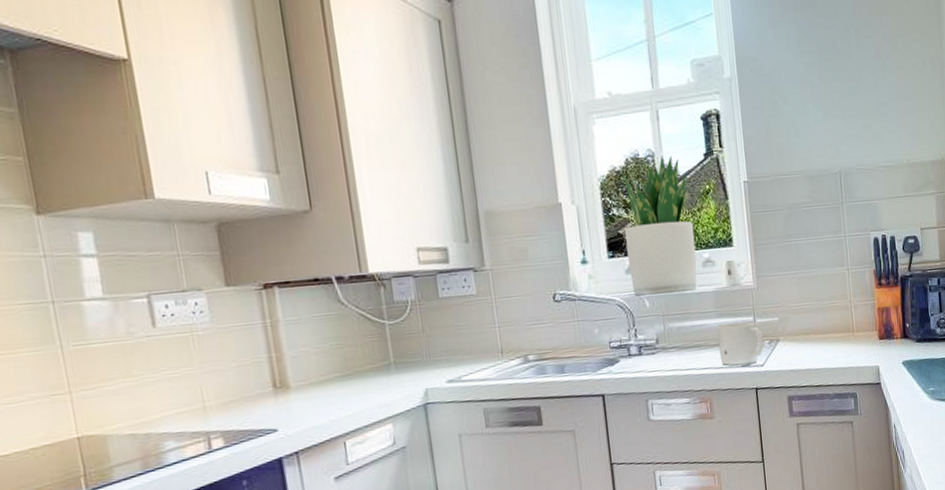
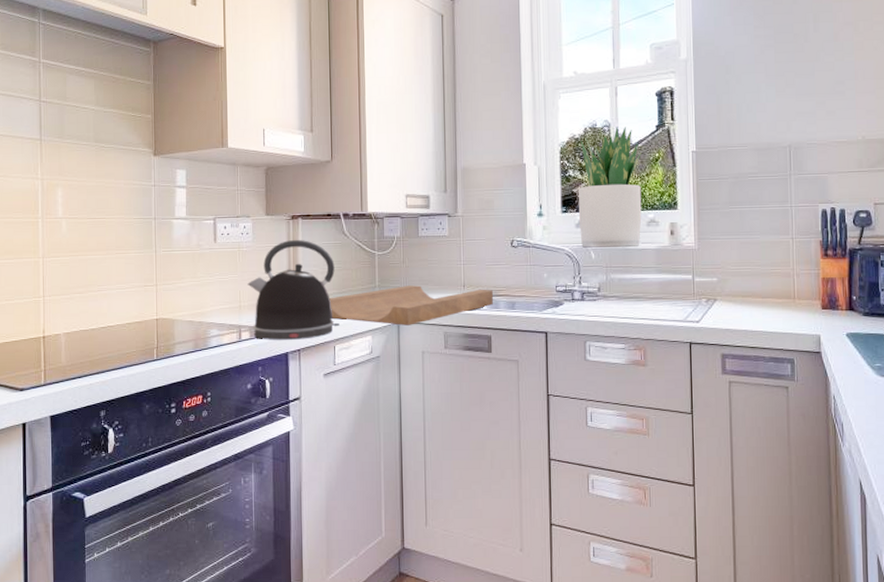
kettle: none [211,314,348,447] -> present [247,239,340,341]
cutting board: none [330,353,539,409] -> present [329,285,494,326]
mug: present [717,321,764,367] -> none [656,278,701,320]

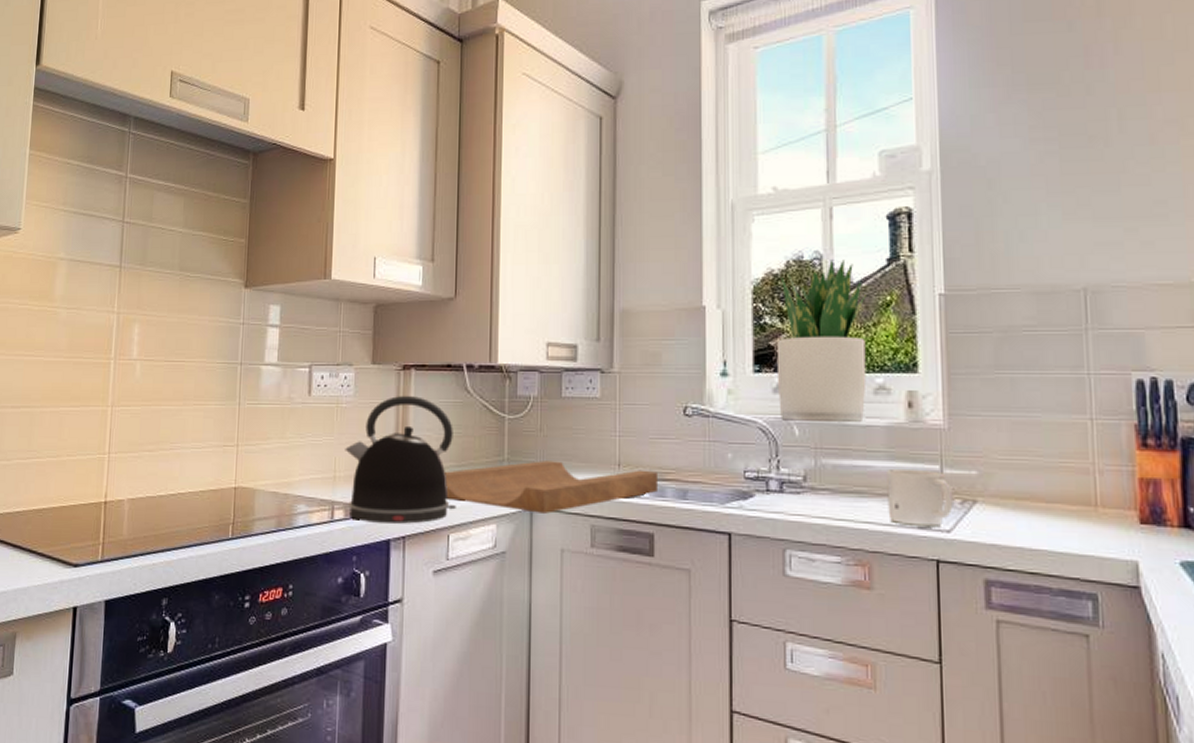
mug: none [656,278,701,320] -> present [887,468,953,528]

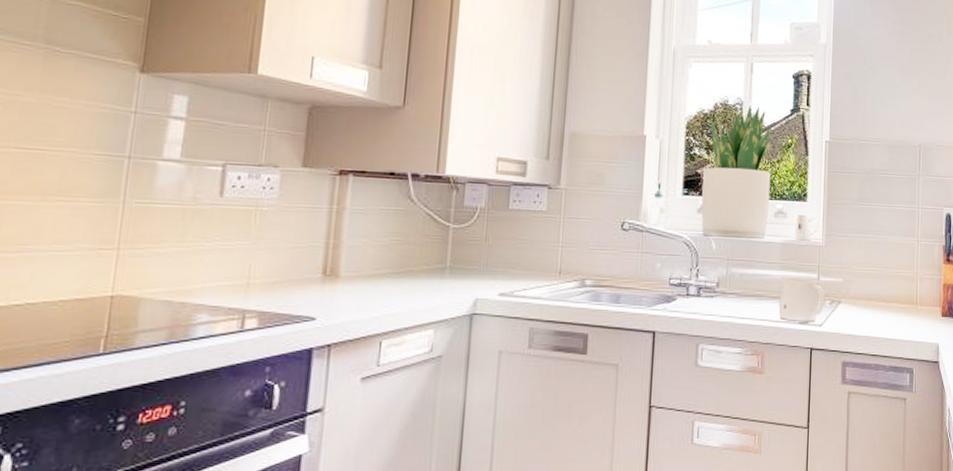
kettle: present [345,395,456,525] -> none [263,200,393,333]
cutting board: present [445,461,659,514] -> none [380,268,596,318]

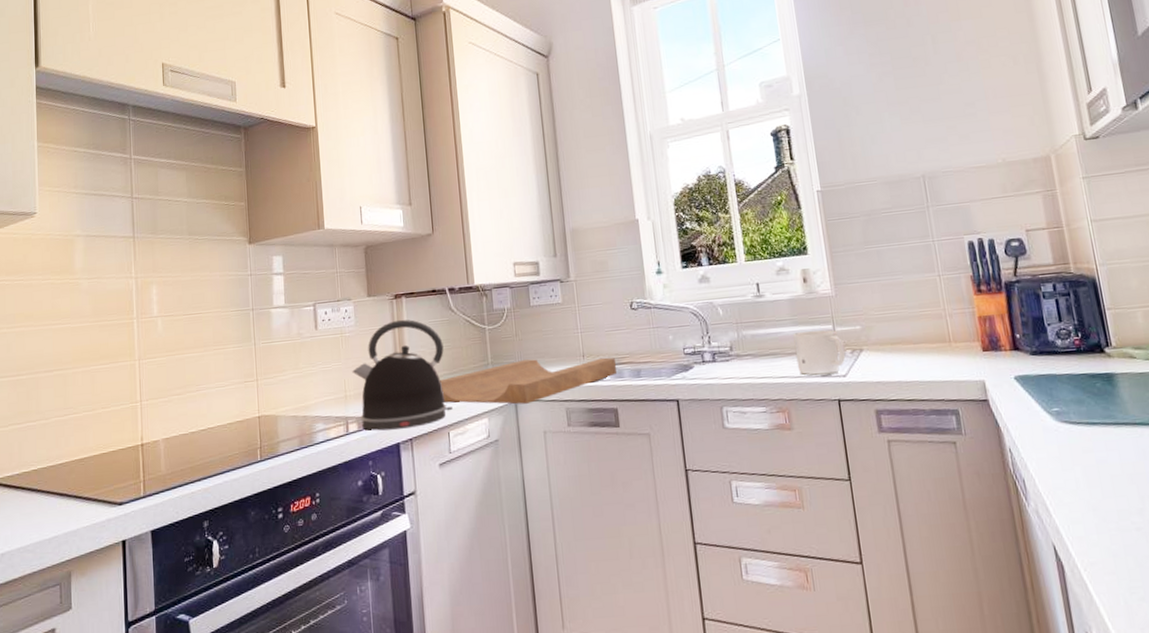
kettle: none [263,200,393,333] -> present [352,319,453,431]
cutting board: none [380,268,596,318] -> present [440,357,617,405]
planter: present [701,106,774,240] -> none [694,171,771,304]

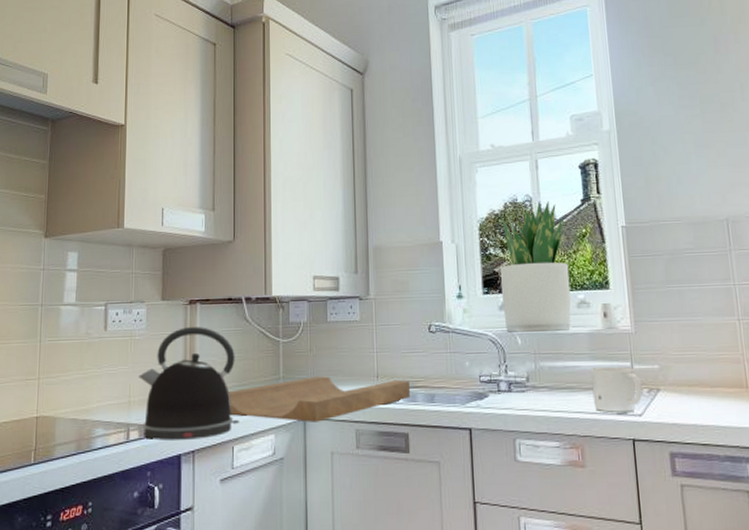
planter: none [694,171,771,304] -> present [500,201,571,333]

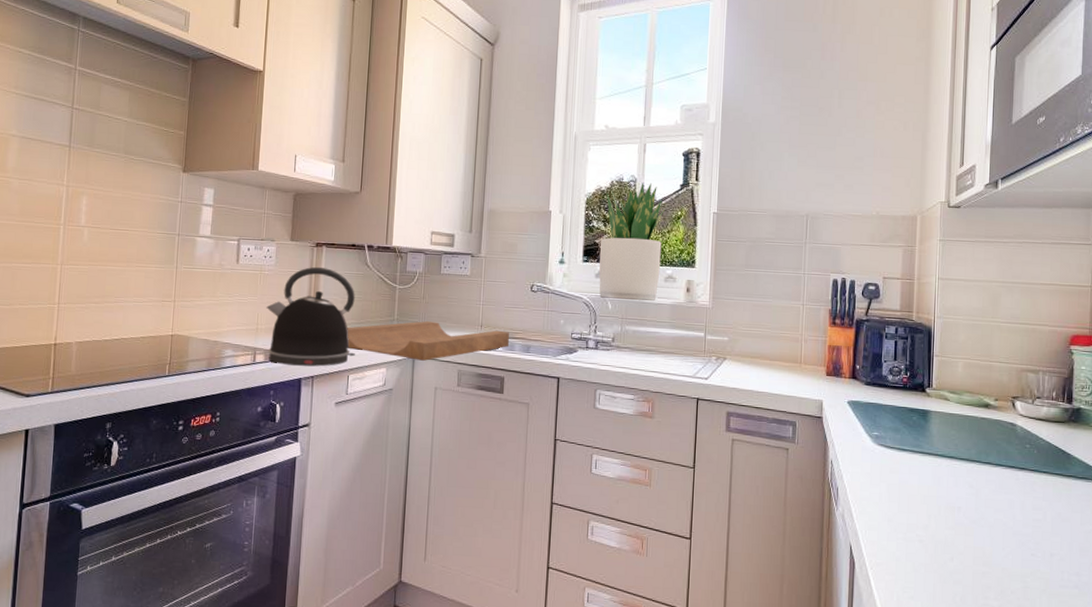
mug: present [590,366,643,414] -> none [668,334,711,376]

